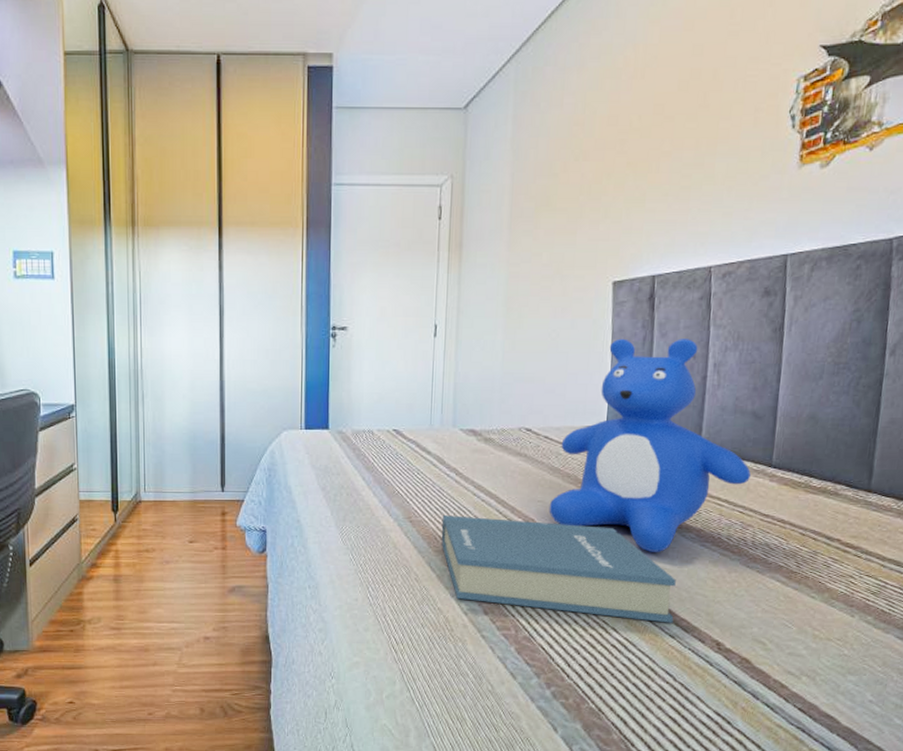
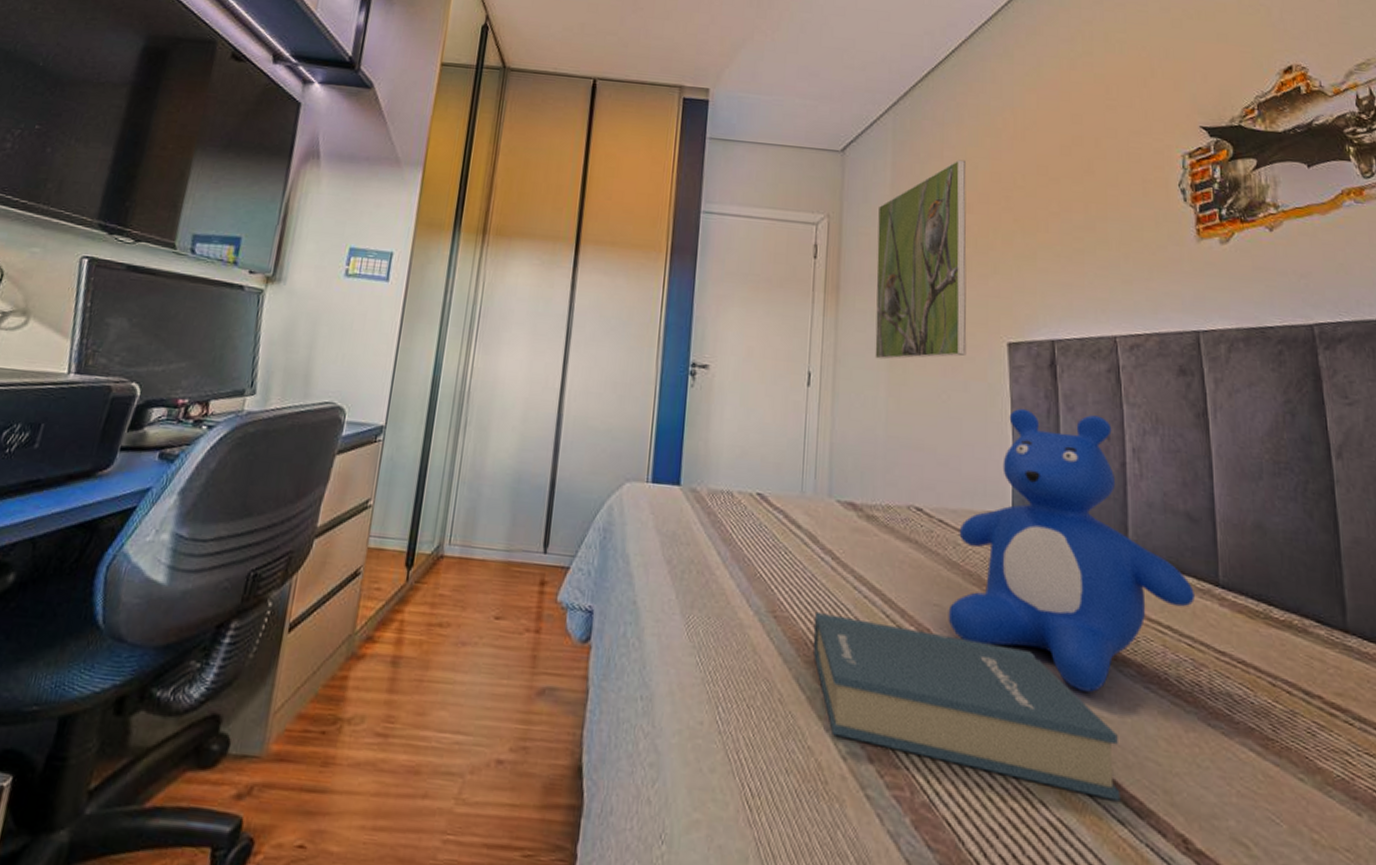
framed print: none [493,106,584,307] -> present [875,159,967,360]

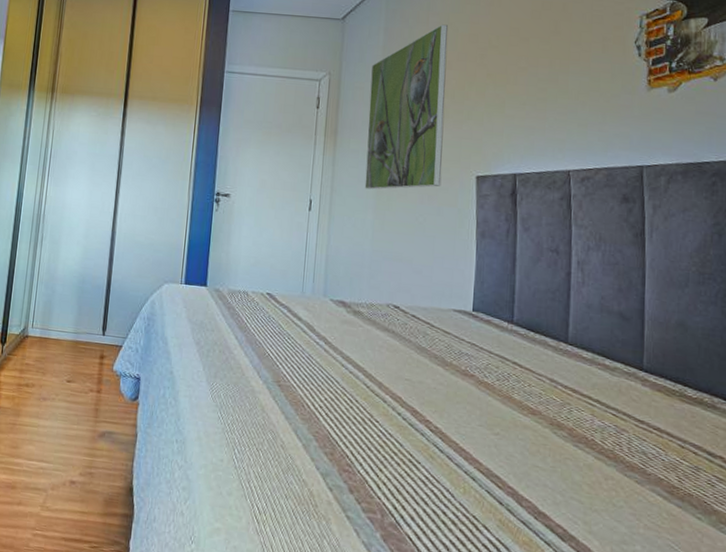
hardback book: present [813,613,1121,801] -> none [308,383,549,528]
teddy bear: present [948,408,1194,692] -> none [416,228,621,448]

